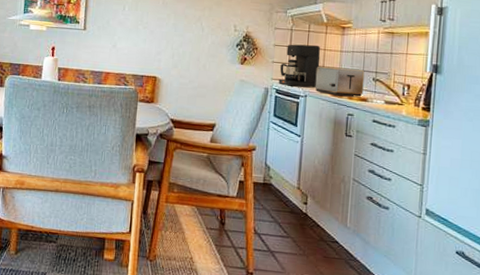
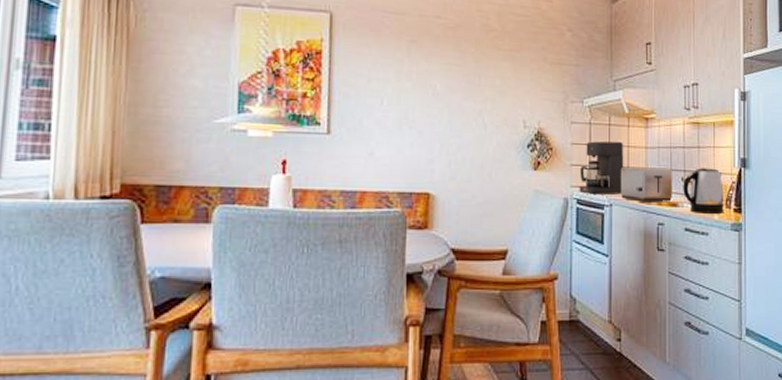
kettle: none [373,70,413,111] -> present [683,168,724,215]

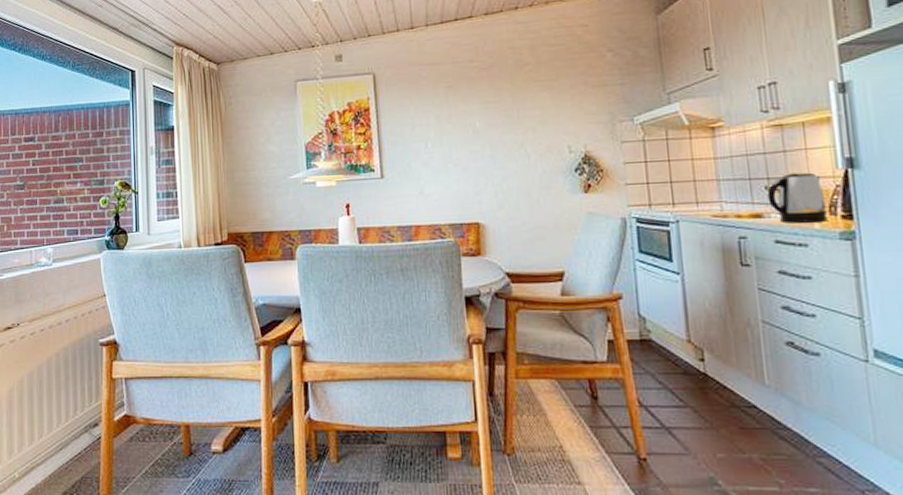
coffee maker: present [579,141,624,195] -> none [637,156,690,212]
toaster: present [620,166,673,203] -> none [685,177,755,216]

